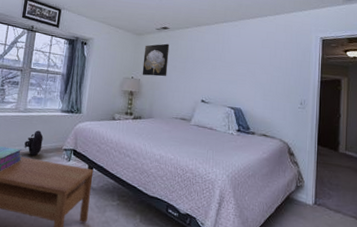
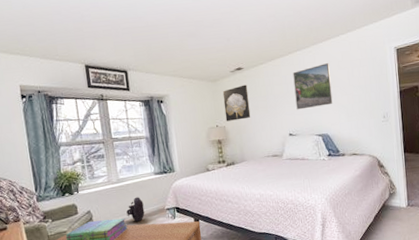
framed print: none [213,39,253,80] -> present [293,63,333,110]

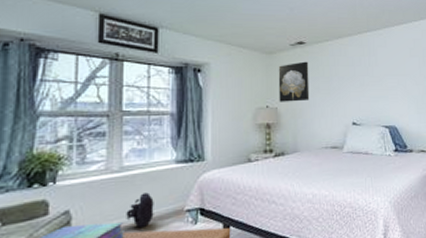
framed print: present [293,63,333,110] -> none [361,49,402,96]

